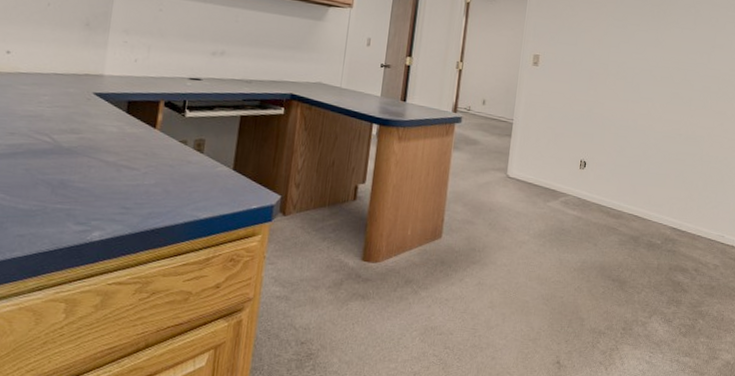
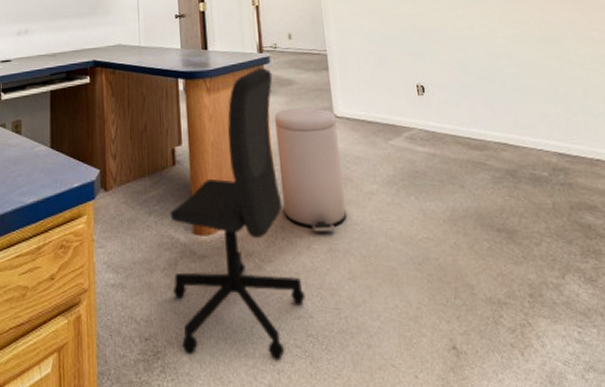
office chair: none [333,125,461,366] -> present [170,67,305,361]
pedal bin: none [446,165,508,269] -> present [275,108,347,232]

